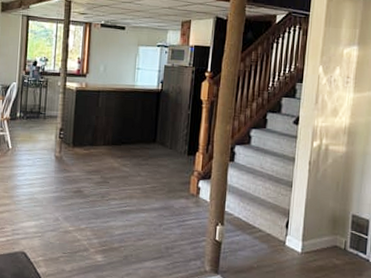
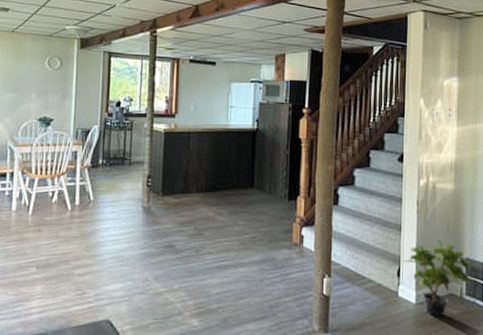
potted plant: none [292,196,357,266] -> present [403,239,471,317]

